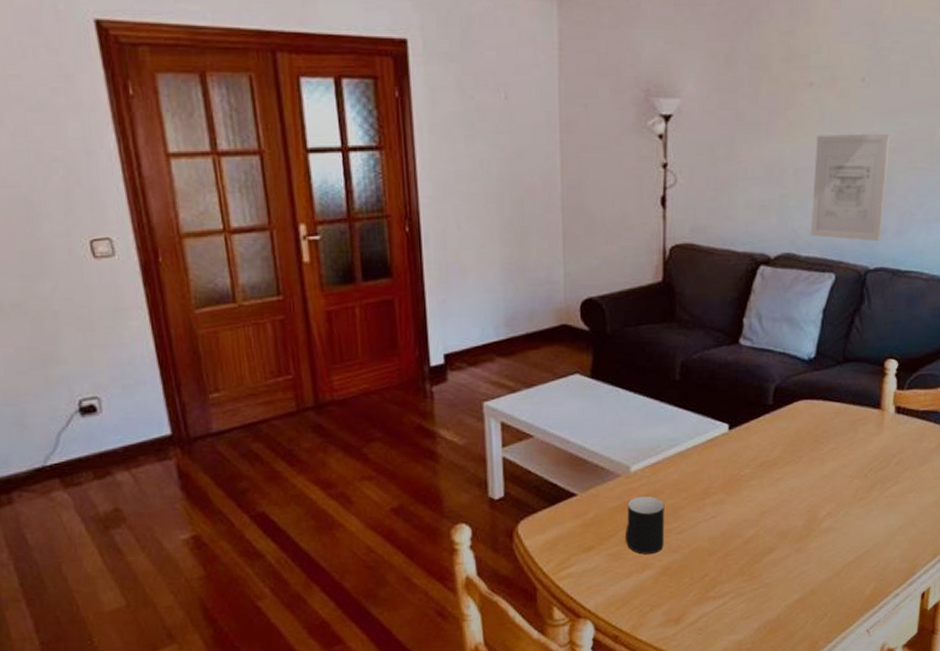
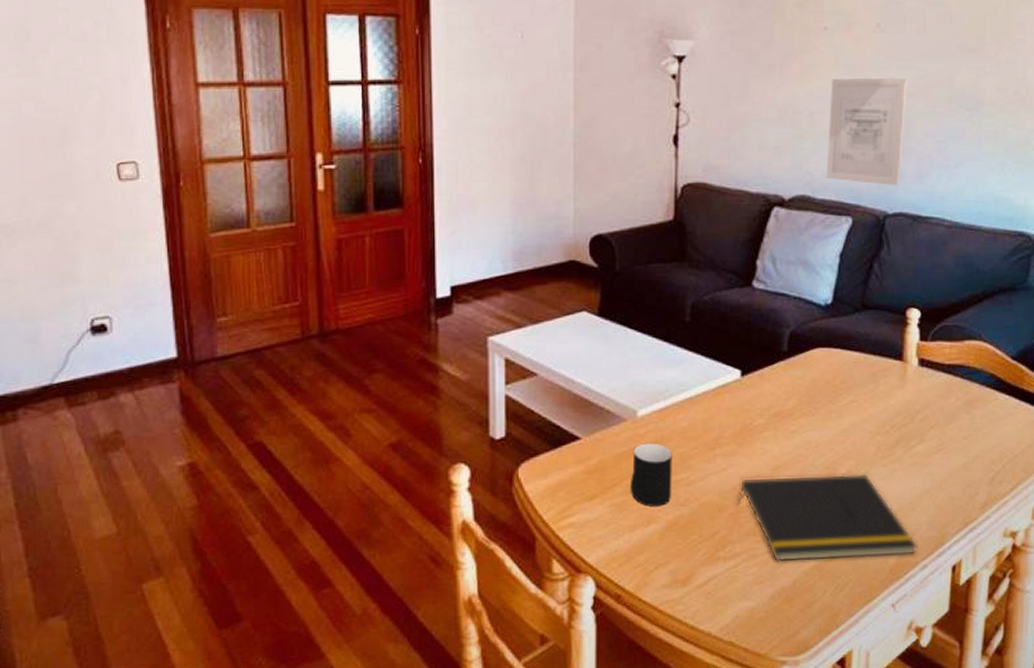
notepad: none [725,514,891,598] -> present [737,473,917,562]

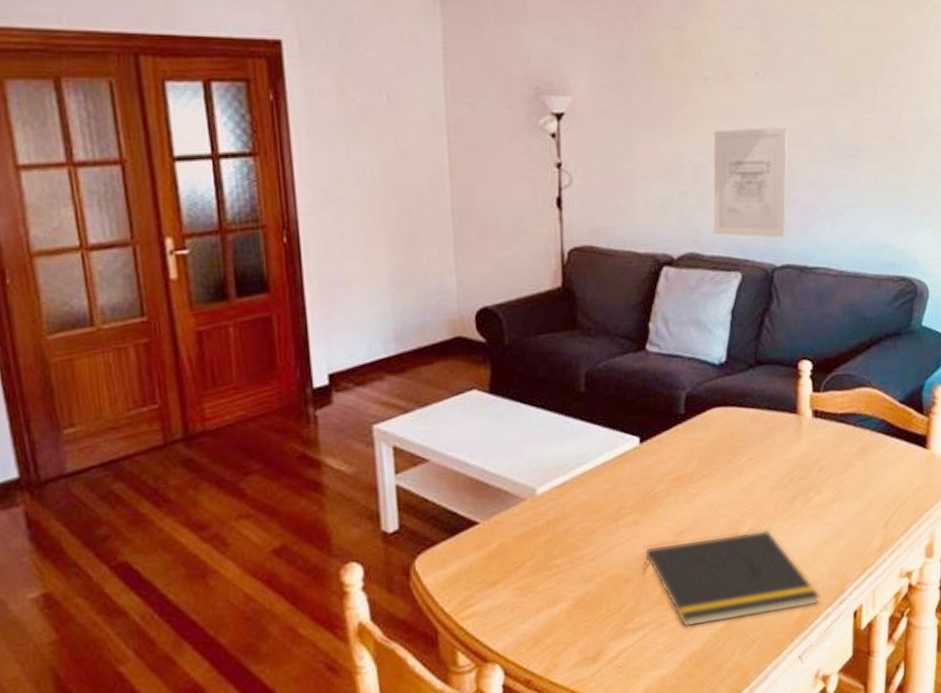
cup: present [630,443,672,506] -> none [533,520,577,586]

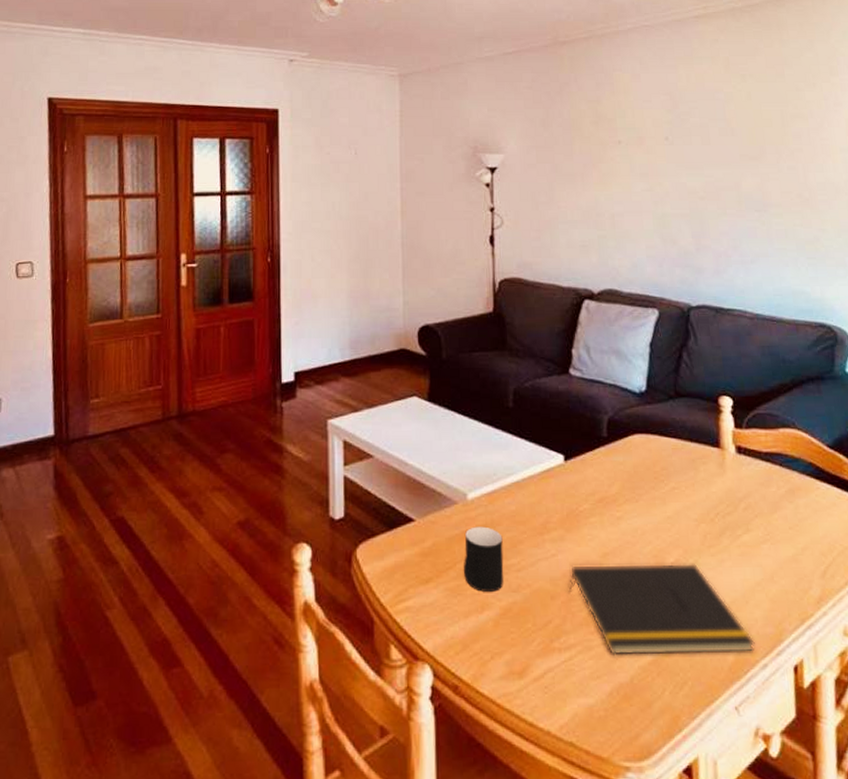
cup: none [533,520,577,586] -> present [463,526,504,592]
wall art: present [713,127,788,238] -> none [628,183,700,281]

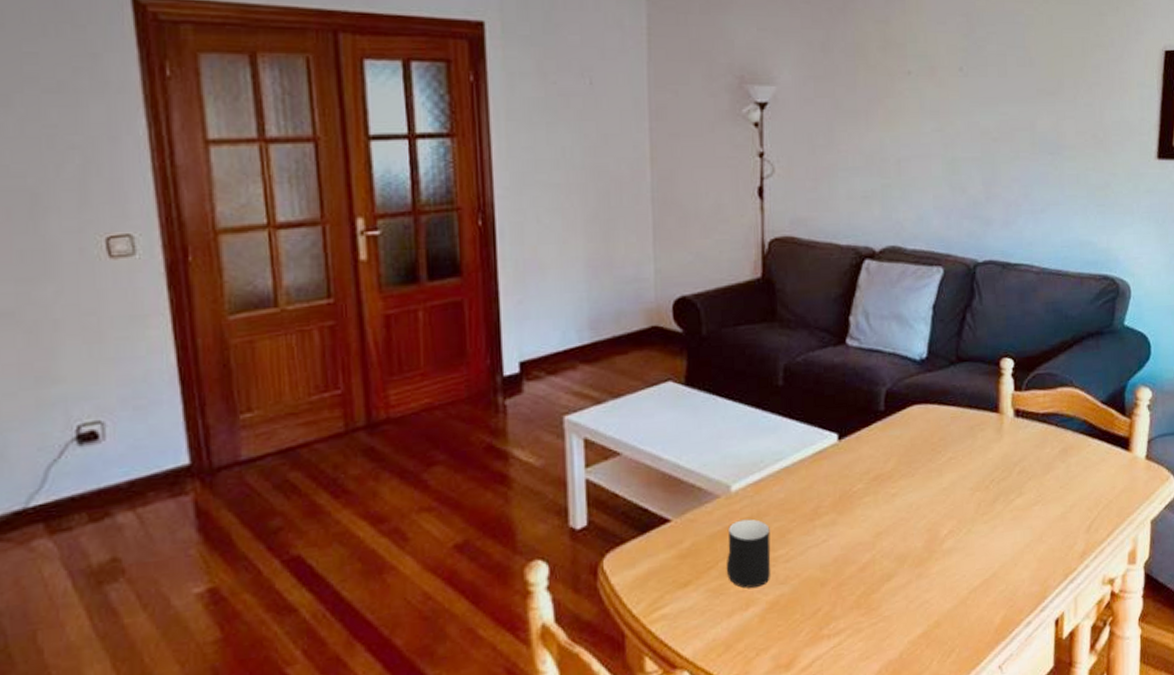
notepad: present [568,562,755,656] -> none [839,532,1021,635]

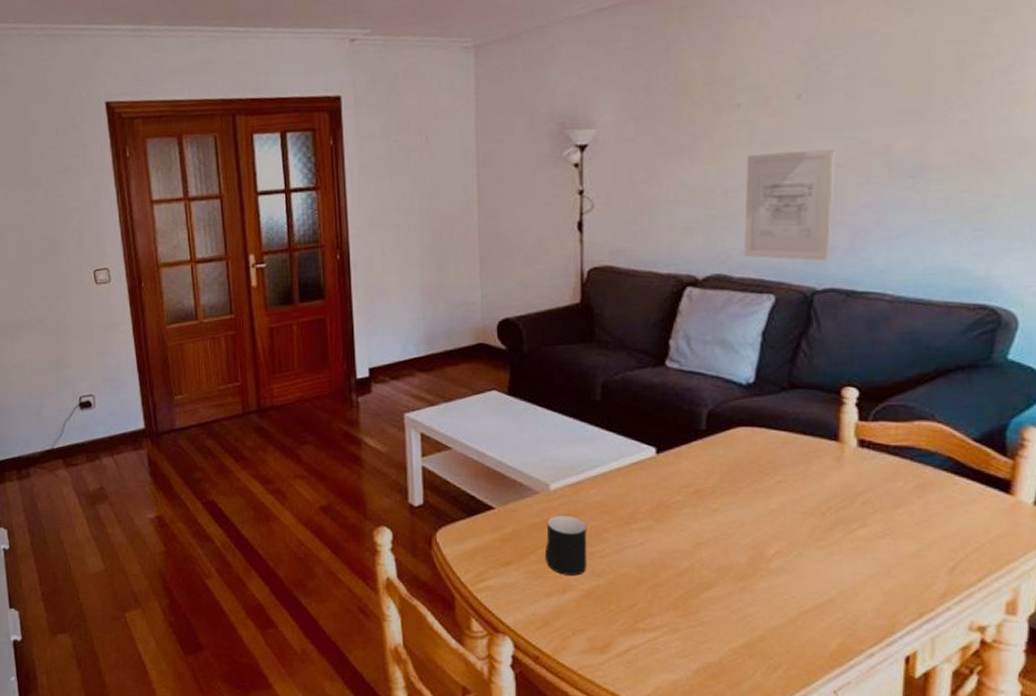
wall art: none [915,122,991,234] -> present [743,150,835,261]

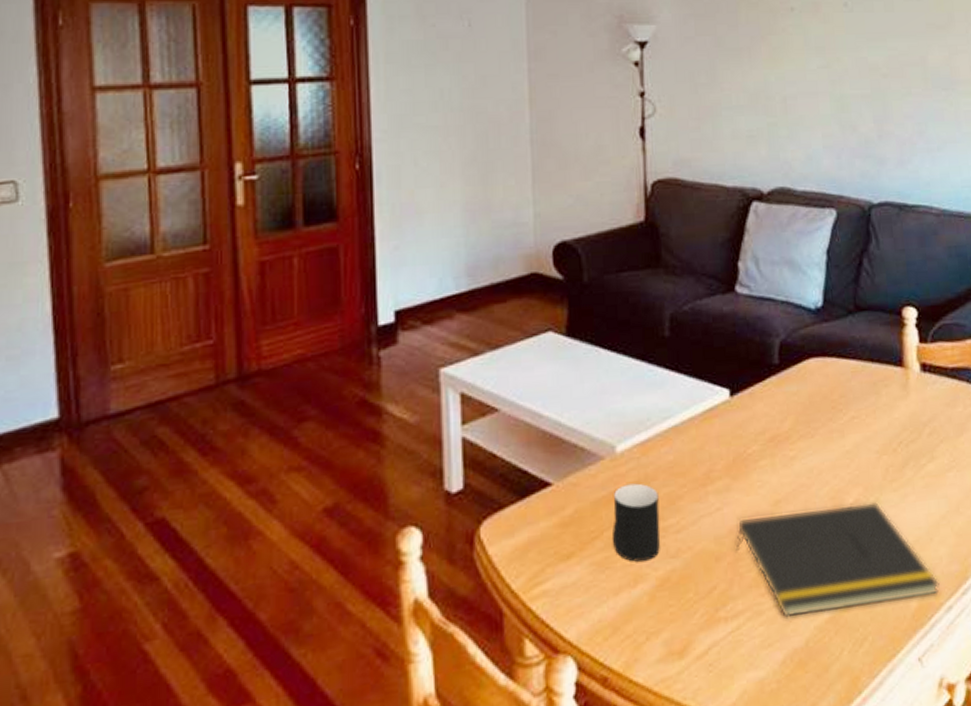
notepad: none [655,553,862,643] -> present [735,501,940,618]
wall art: present [743,150,835,261] -> none [802,58,883,174]

